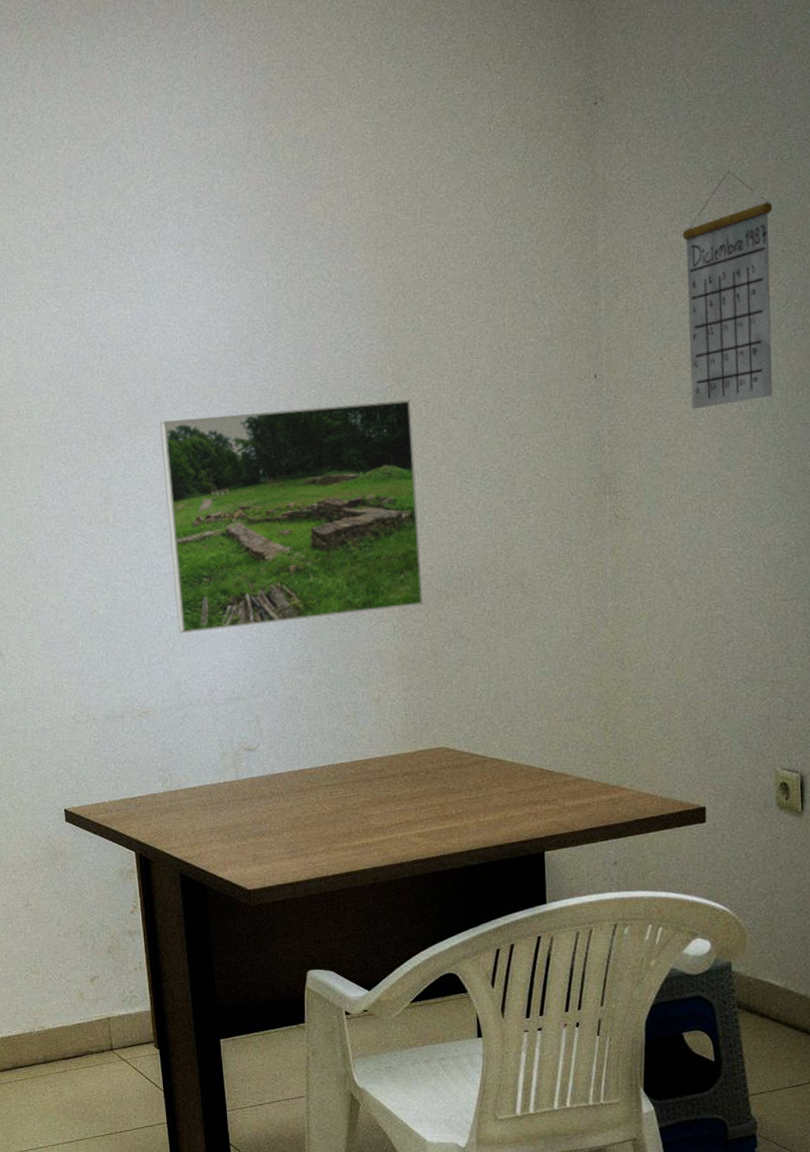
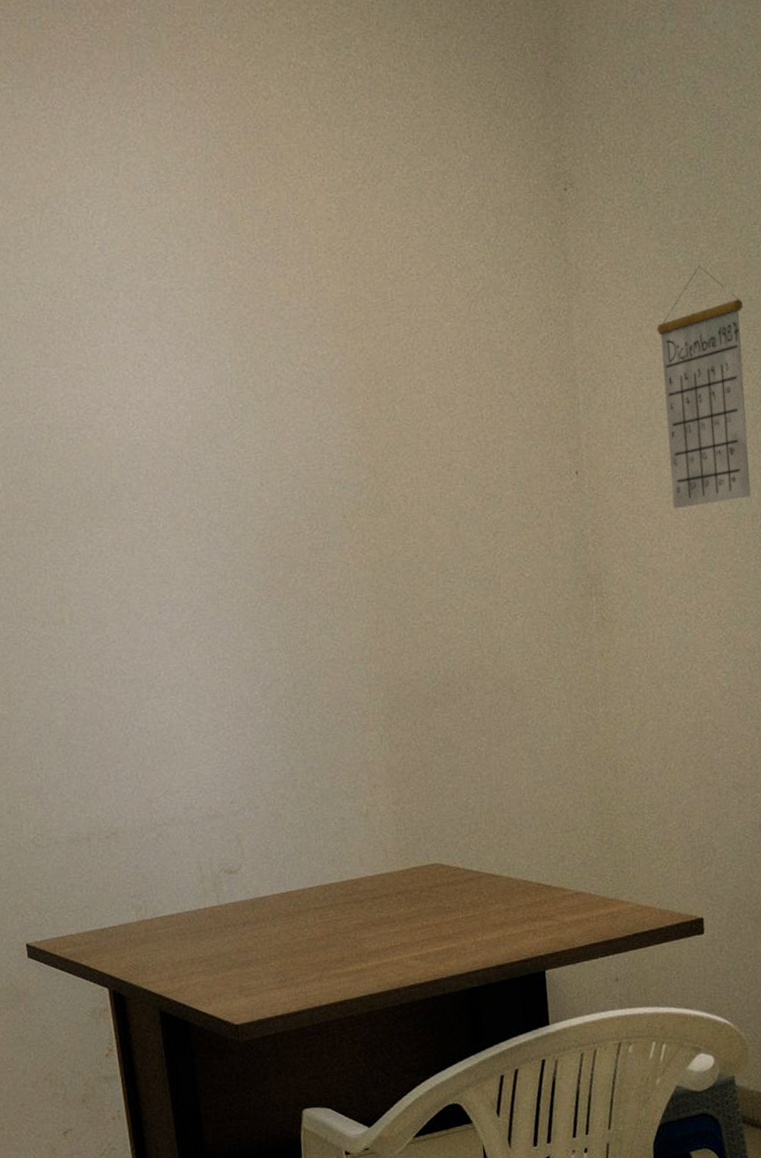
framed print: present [160,400,424,633] -> none [118,494,411,746]

